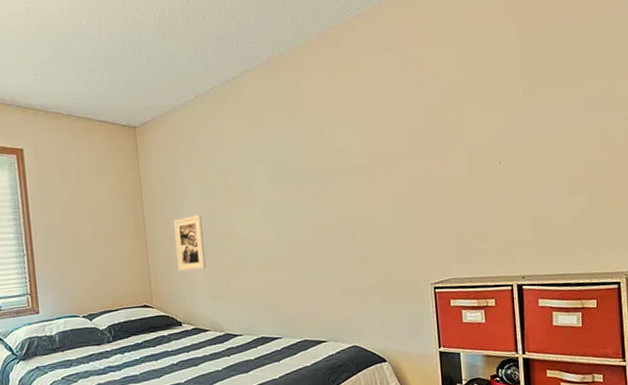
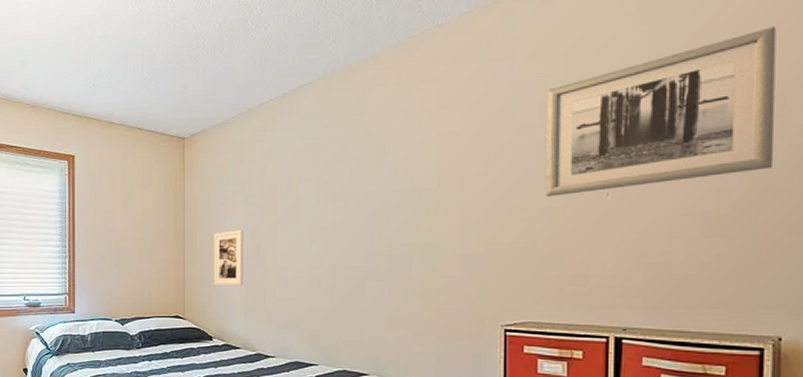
wall art: none [446,20,612,168] -> present [545,27,777,197]

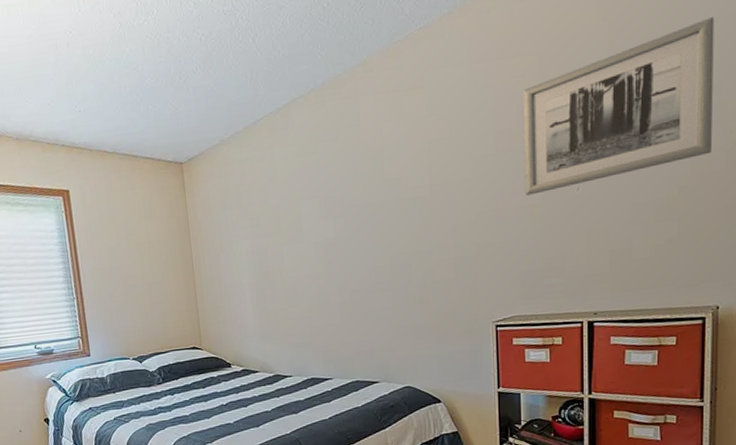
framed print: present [213,230,243,286] -> none [221,254,256,312]

